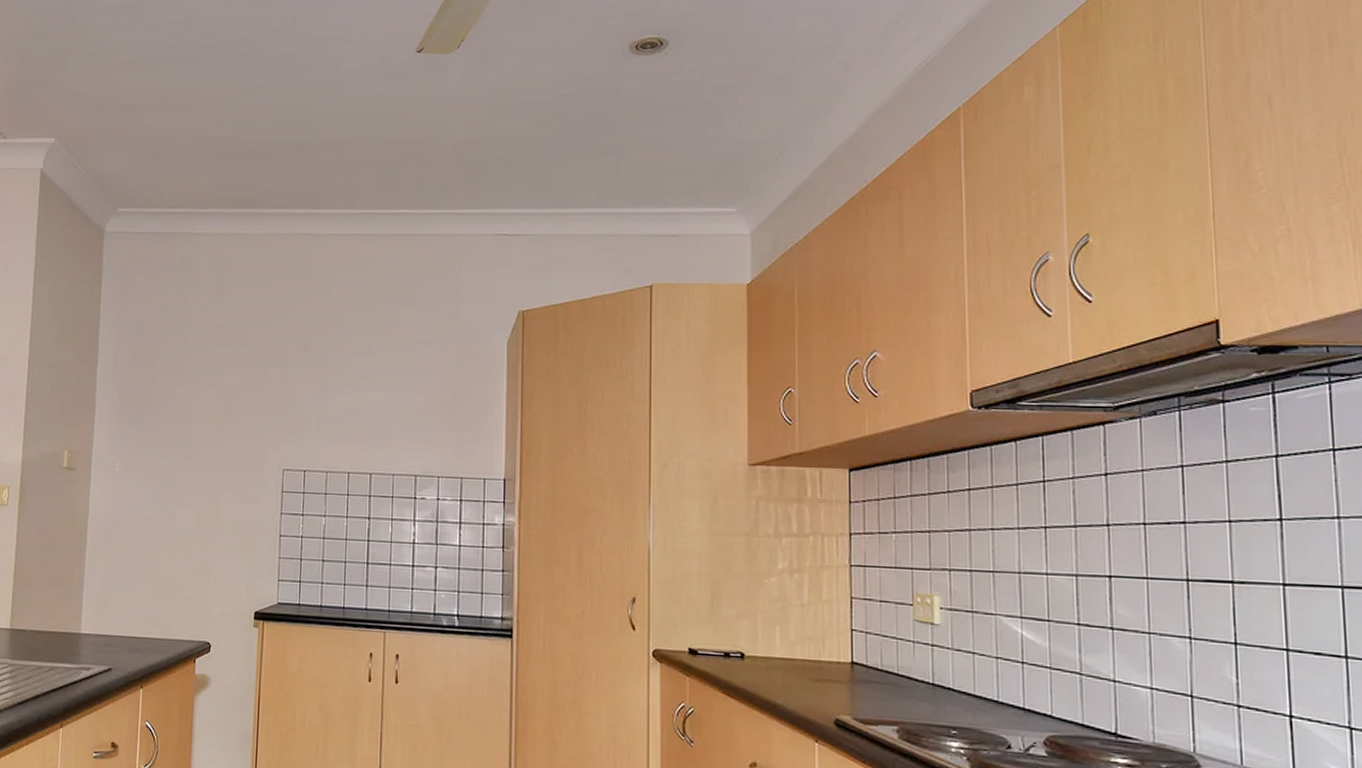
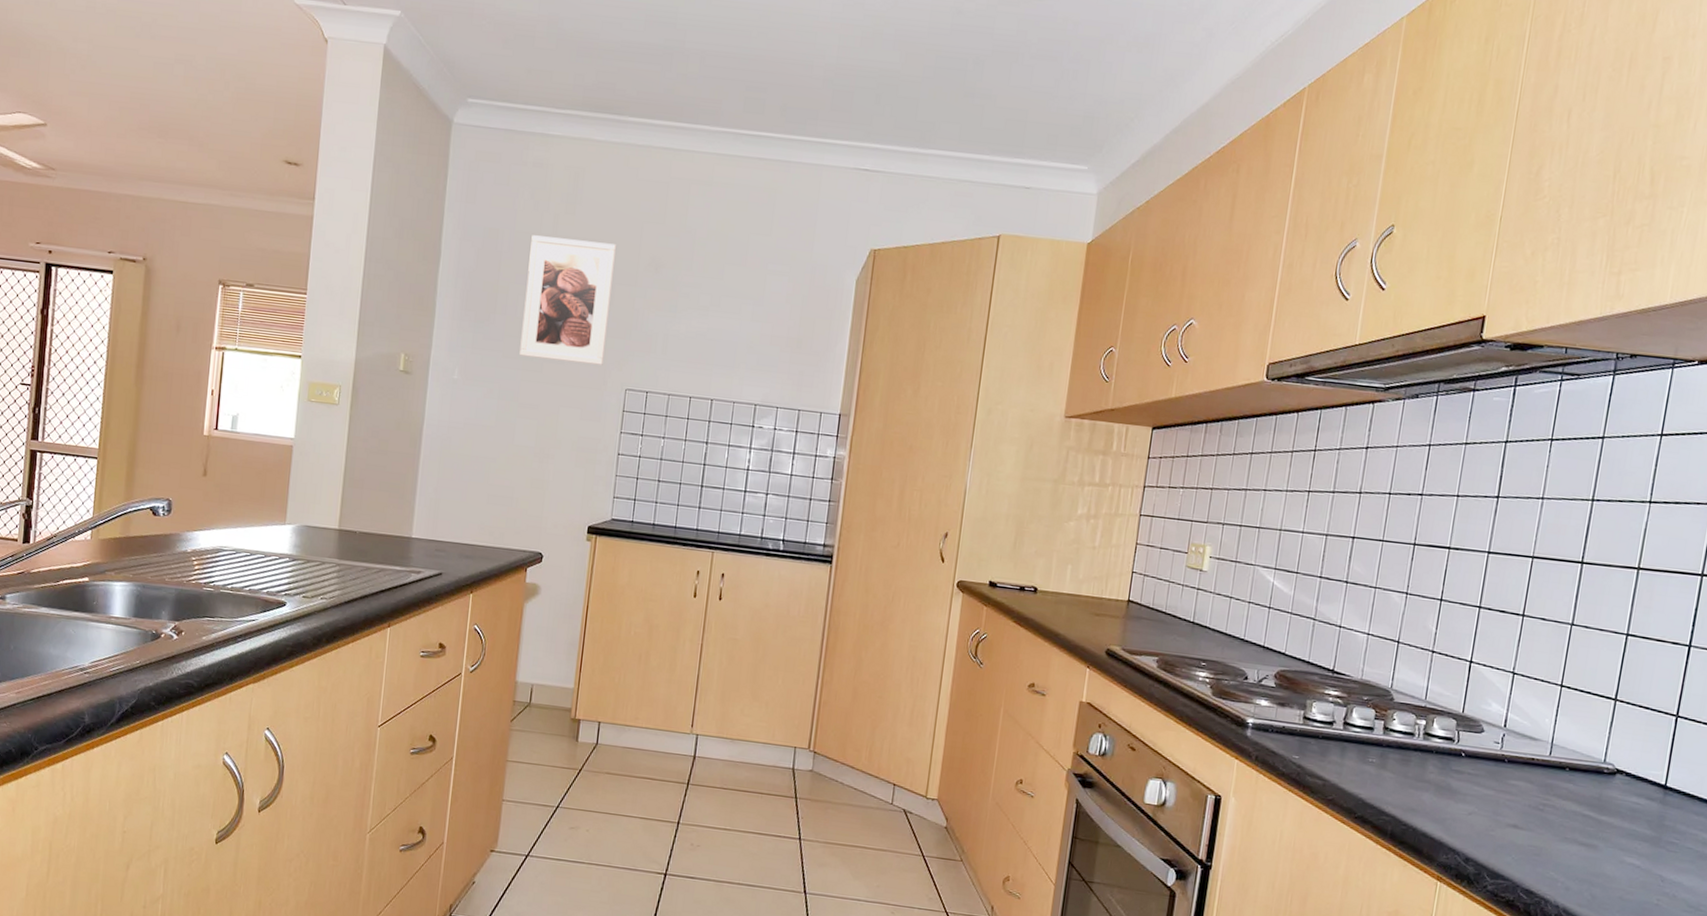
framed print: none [177,328,265,448] -> present [519,235,617,365]

